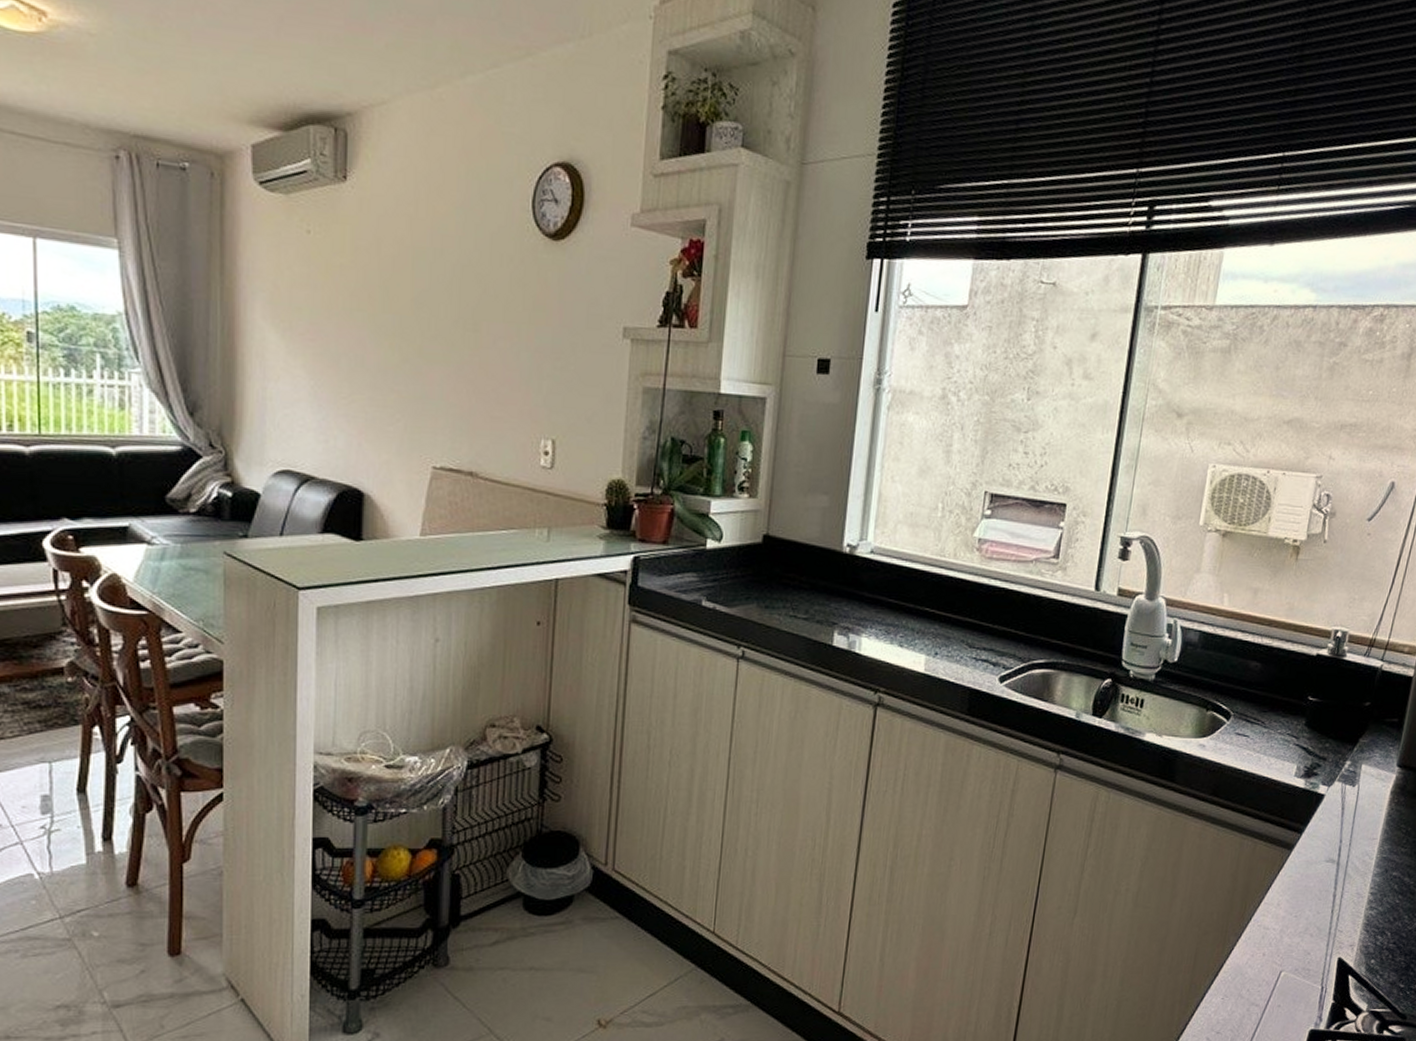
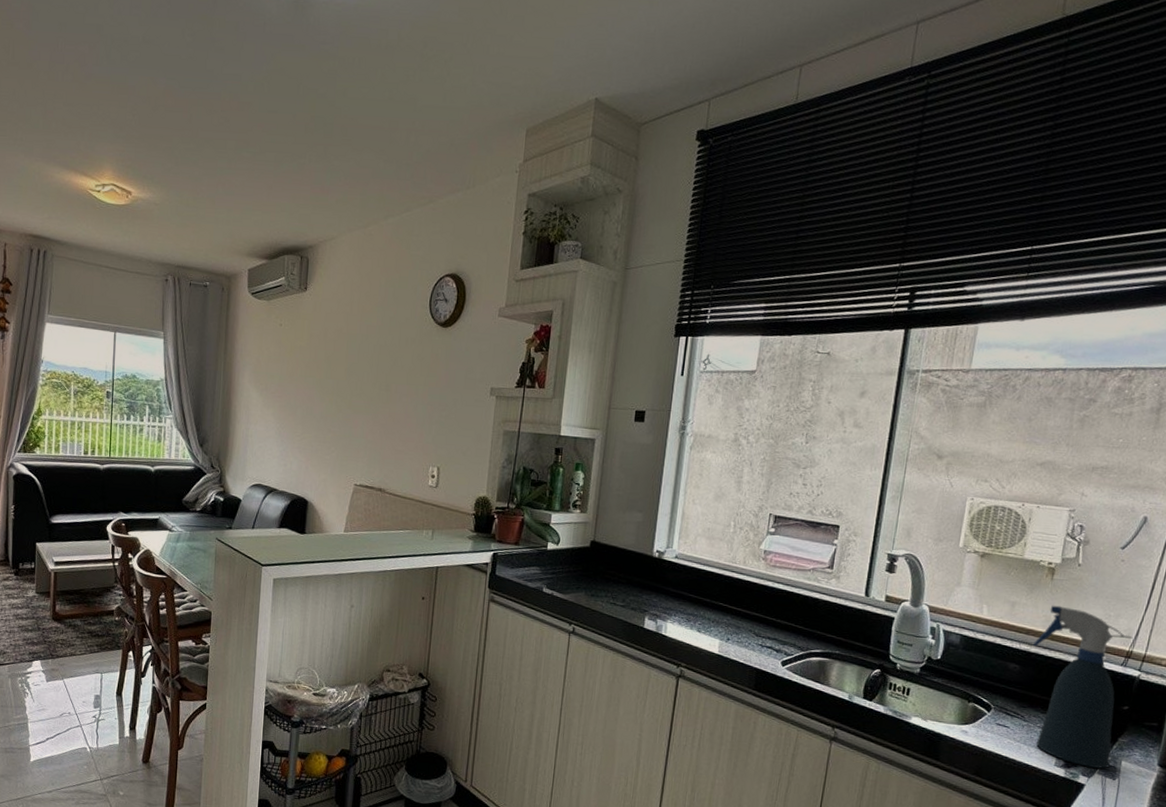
spray bottle: none [1276,590,1377,775] -> present [1033,605,1133,769]

